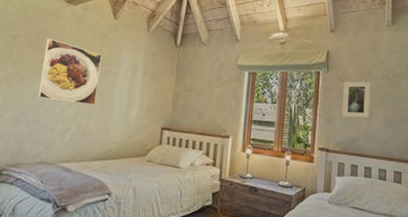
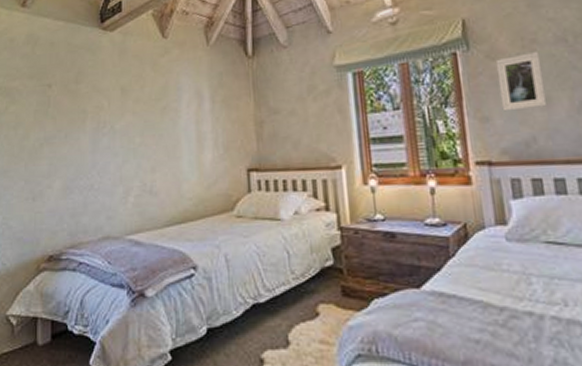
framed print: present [38,38,102,106] -> none [86,79,157,157]

